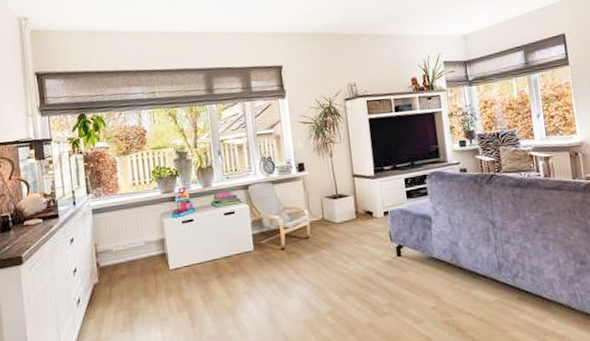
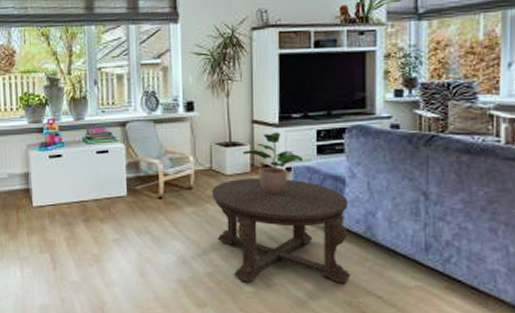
coffee table: none [325,221,445,316] -> present [211,178,351,284]
potted plant: none [347,183,396,236] -> present [242,132,302,195]

